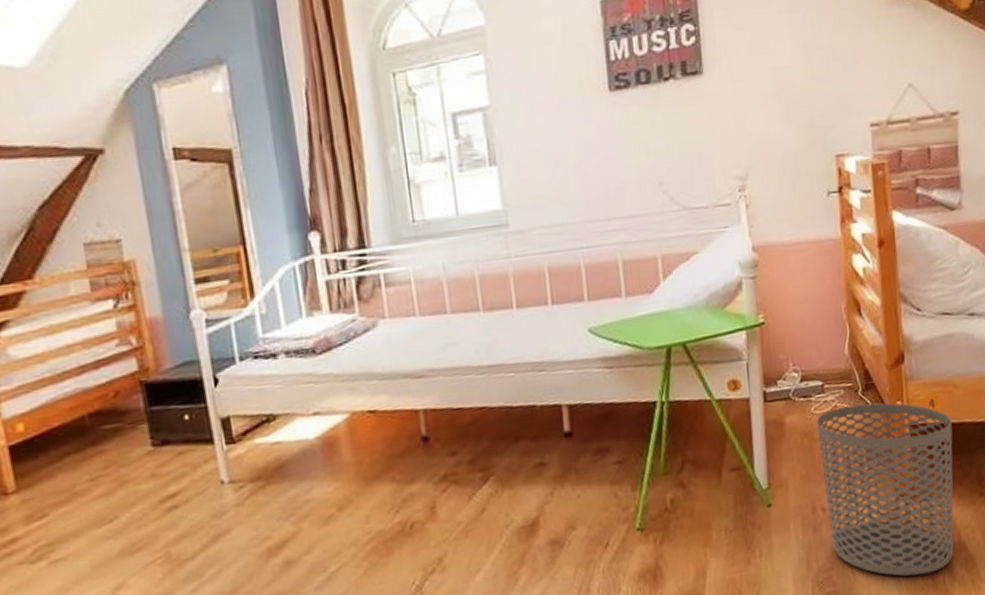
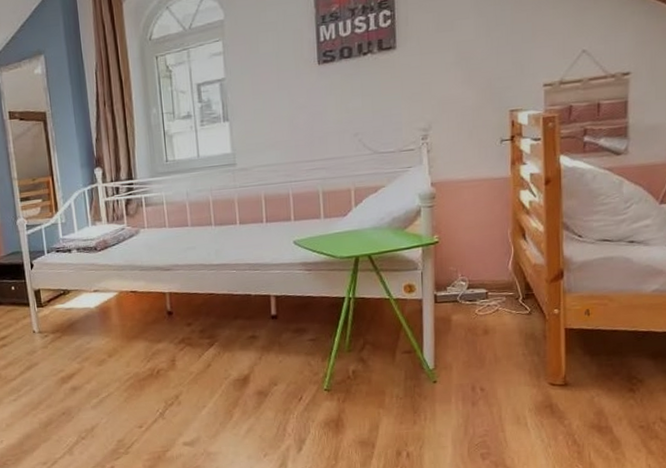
waste bin: present [816,402,954,577] -> none [479,309,606,449]

